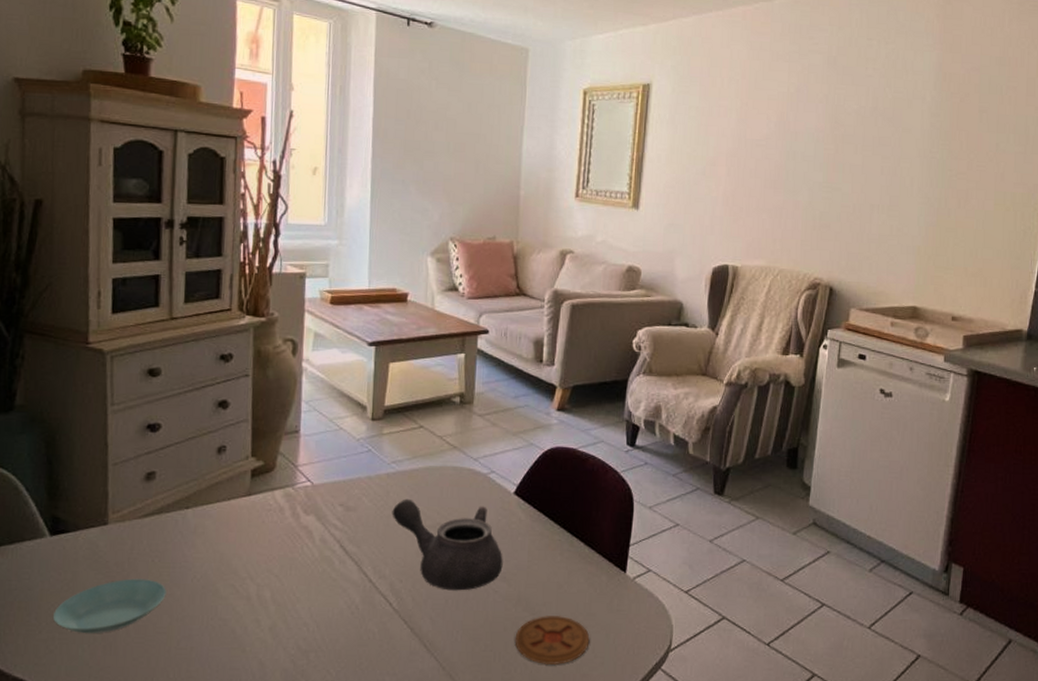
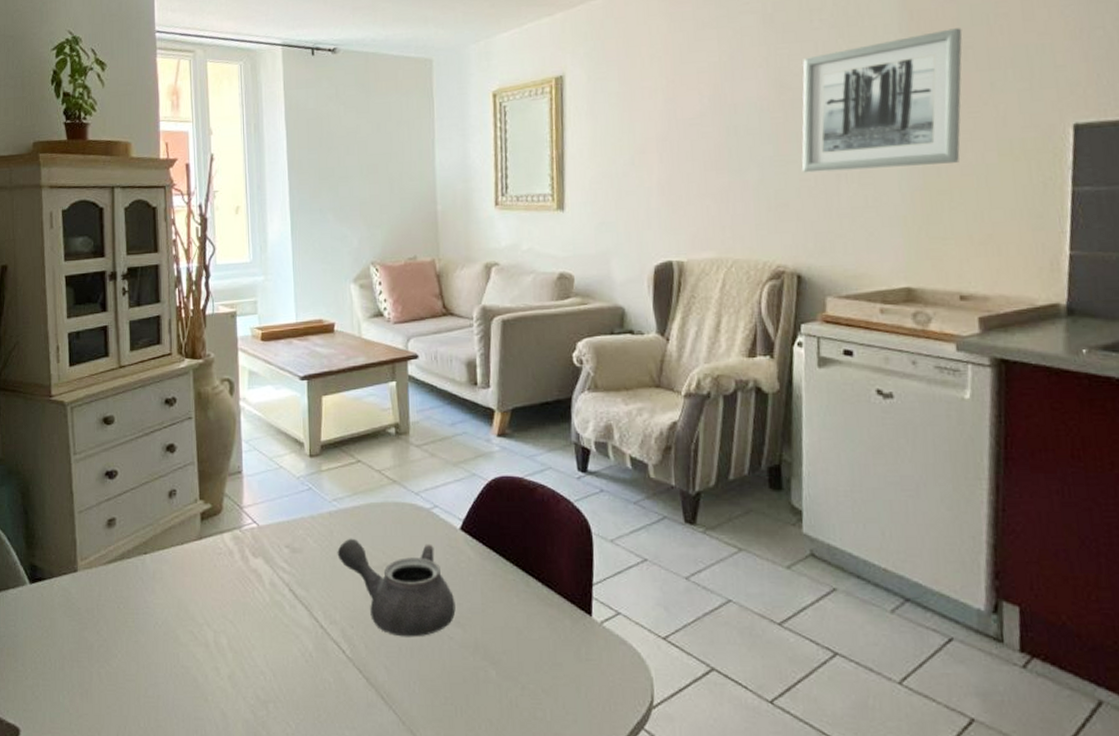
saucer: present [52,578,167,634] -> none [36,625,132,681]
coaster: present [514,615,590,666] -> none [476,664,559,723]
wall art: none [844,93,981,207] -> present [801,28,963,173]

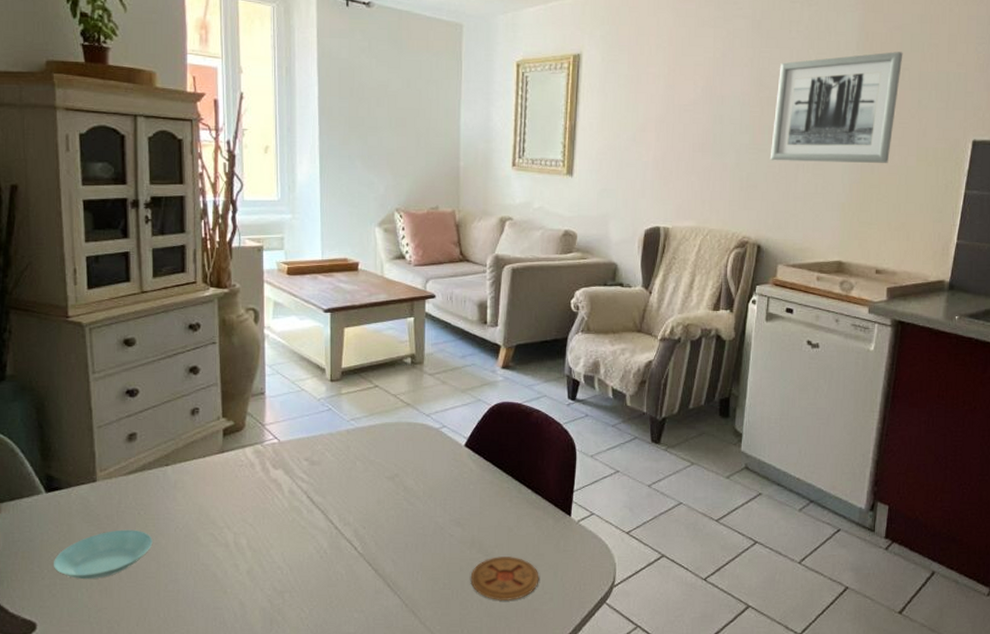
saucer: none [36,625,132,681] -> present [53,529,153,580]
teapot: present [337,538,456,637] -> none [353,452,457,535]
coaster: none [476,664,559,723] -> present [470,555,539,601]

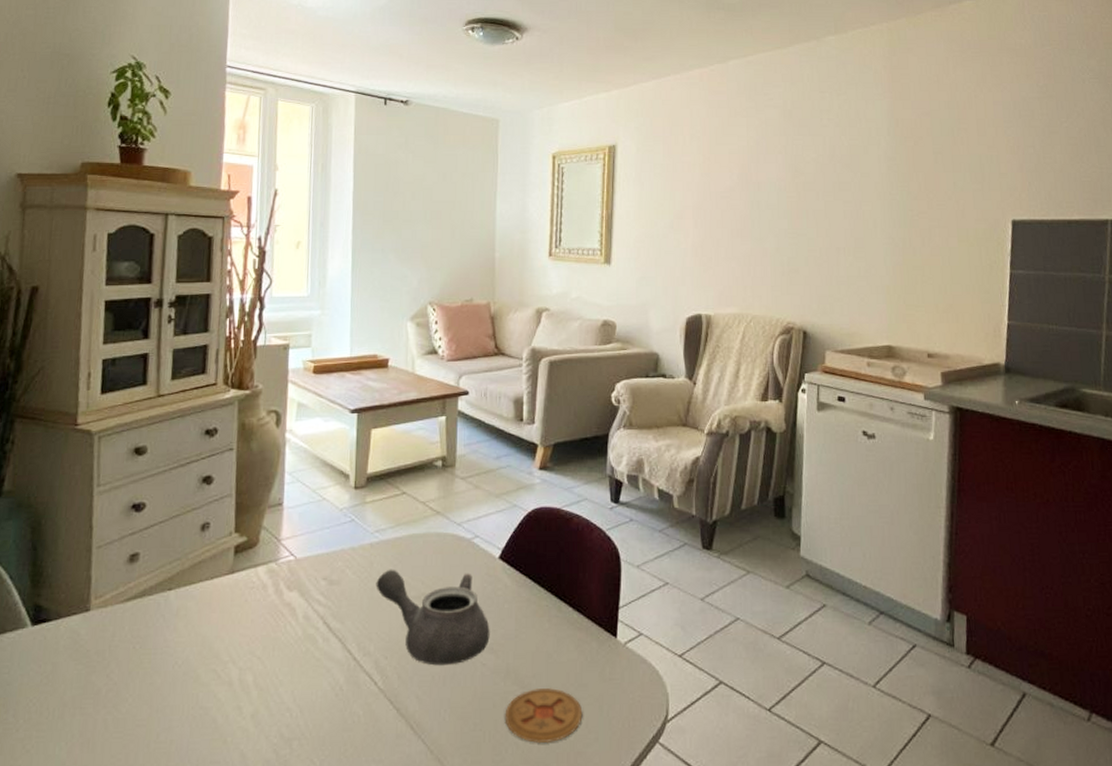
saucer: present [53,529,153,580] -> none [30,667,147,731]
teapot: none [353,452,457,535] -> present [376,569,490,666]
wall art: present [770,52,903,163] -> none [810,136,934,245]

